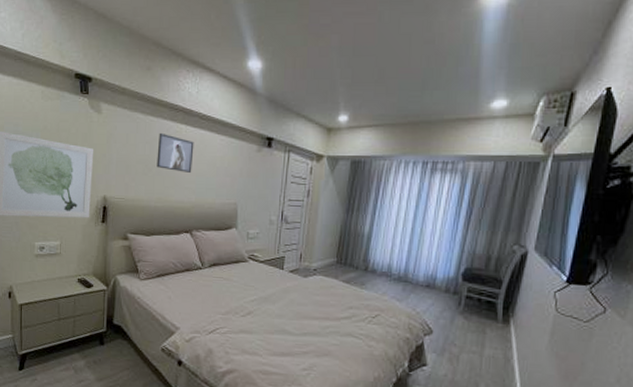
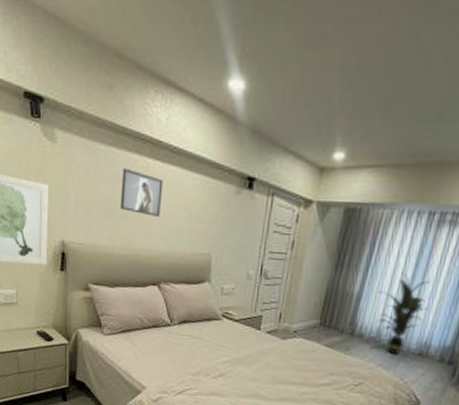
indoor plant: none [386,213,431,288] -> present [376,272,430,356]

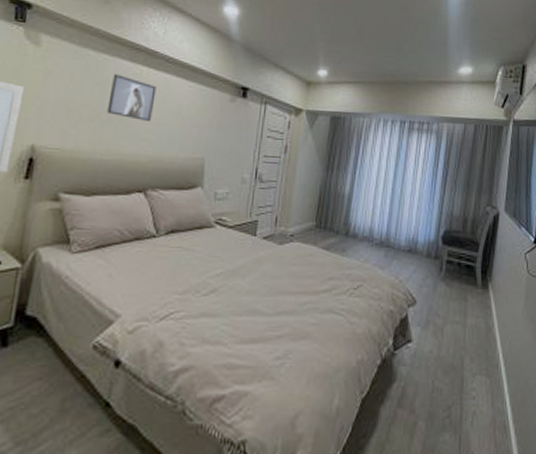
indoor plant: present [376,272,430,356] -> none [367,173,411,254]

